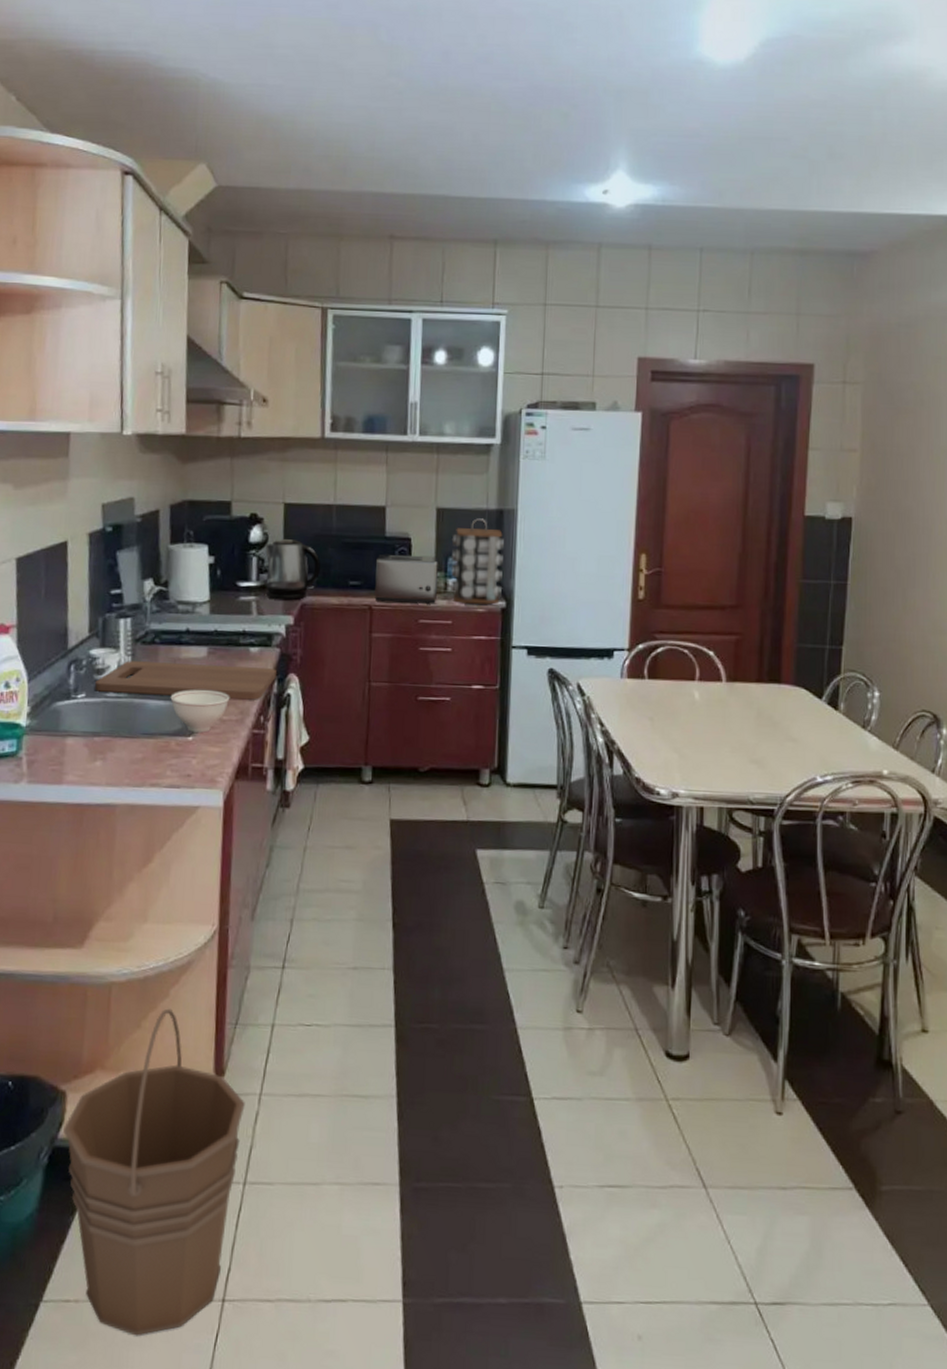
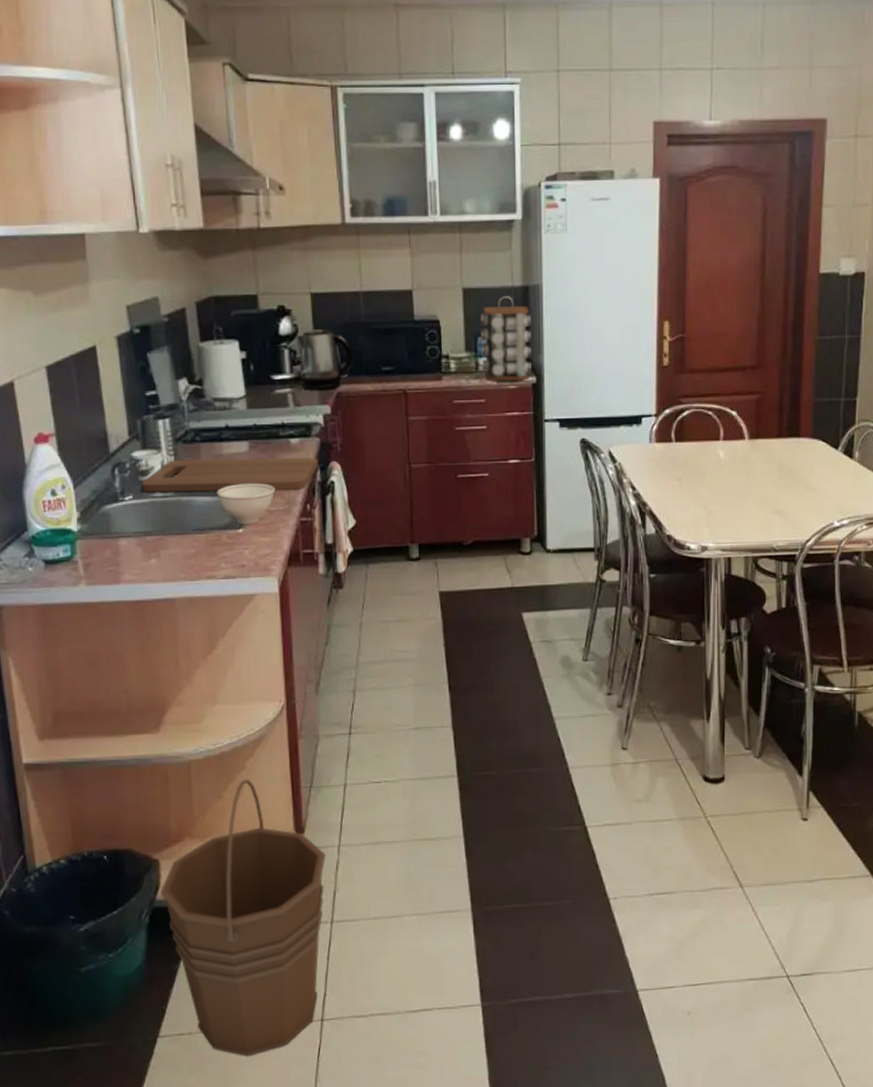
toaster: present [373,553,442,604] -> none [406,337,472,385]

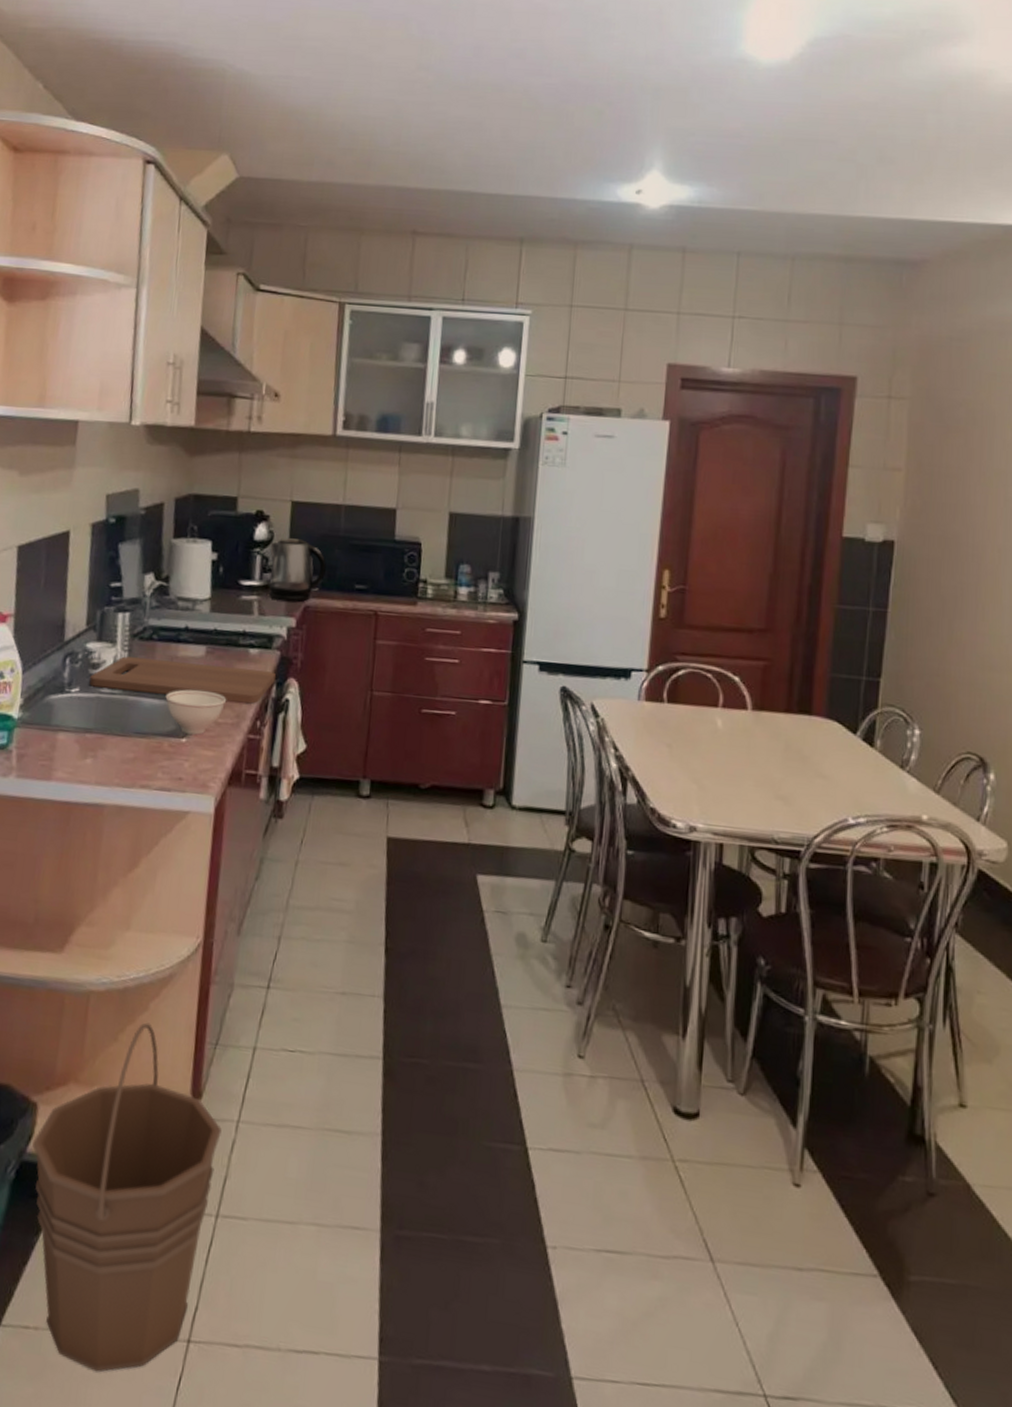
spice rack: present [479,296,531,382] -> none [460,525,519,617]

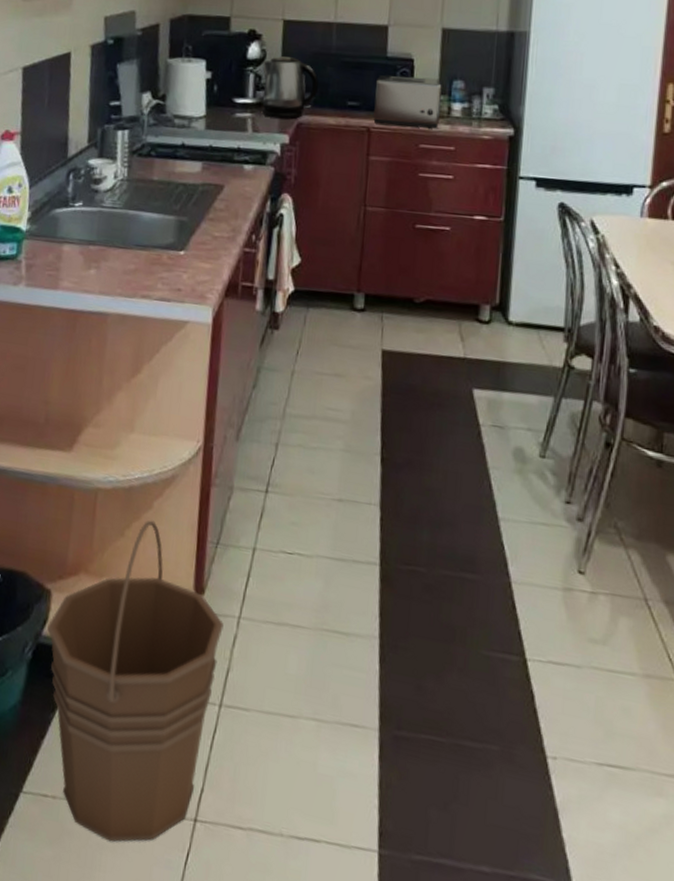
cutting board: present [89,656,276,704] -> none [92,172,270,219]
bowl: present [165,689,227,735] -> none [163,204,223,248]
toaster: none [380,557,453,613] -> present [372,74,446,129]

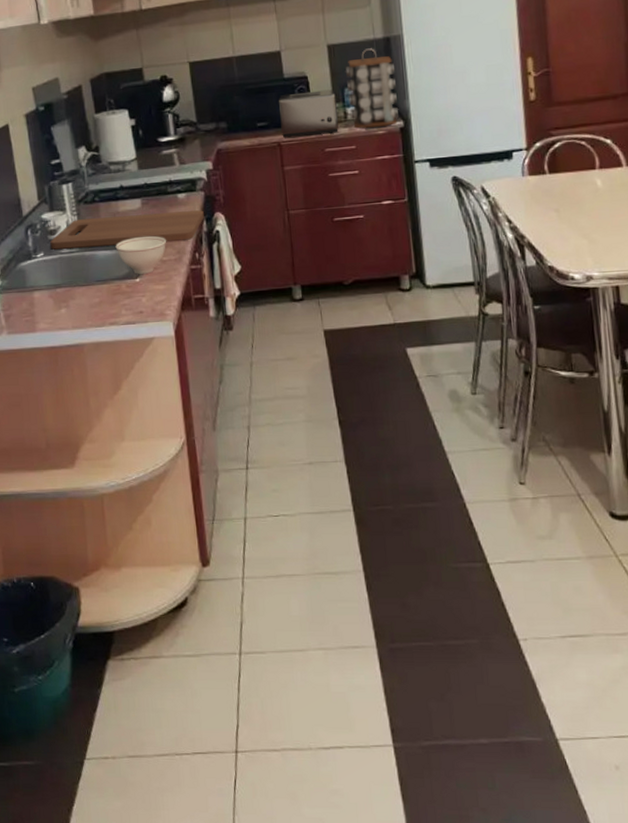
bucket: present [46,520,224,842] -> none [80,511,231,784]
cutting board: none [92,172,270,219] -> present [50,210,204,250]
bowl: none [163,204,223,248] -> present [115,236,167,274]
kettle: present [262,55,319,119] -> none [178,93,230,149]
spice rack: none [454,40,514,132] -> present [345,48,399,129]

